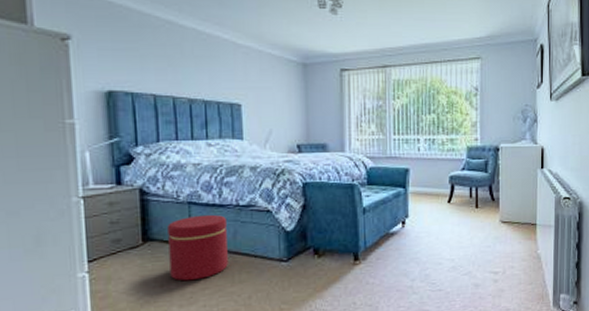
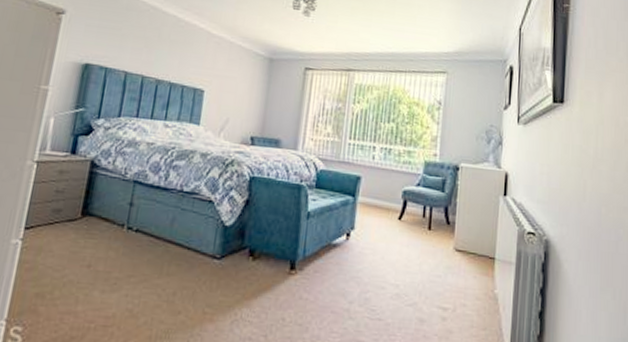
ottoman: present [168,214,228,281] -> none [100,196,167,266]

